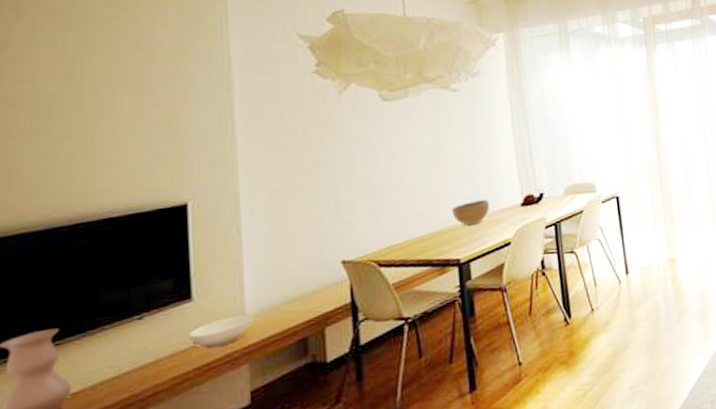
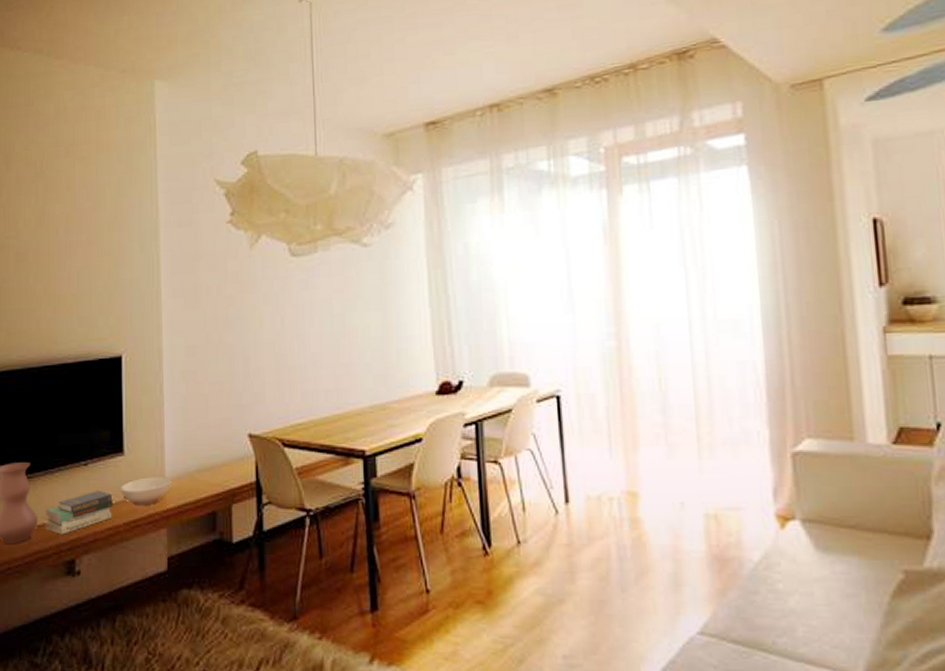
books: none [80,341,179,397] -> present [44,491,113,535]
bowl: present [452,199,489,226] -> none [359,382,399,411]

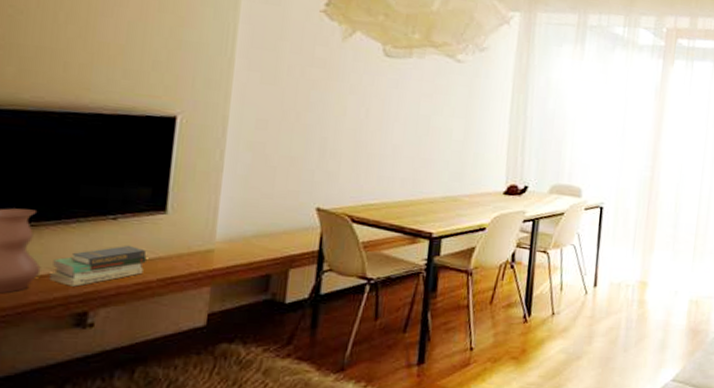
bowl: present [121,477,171,506] -> none [158,237,222,264]

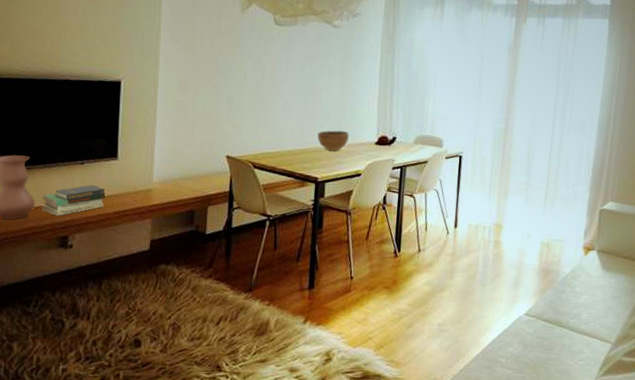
bowl: none [433,178,472,202] -> present [317,130,349,151]

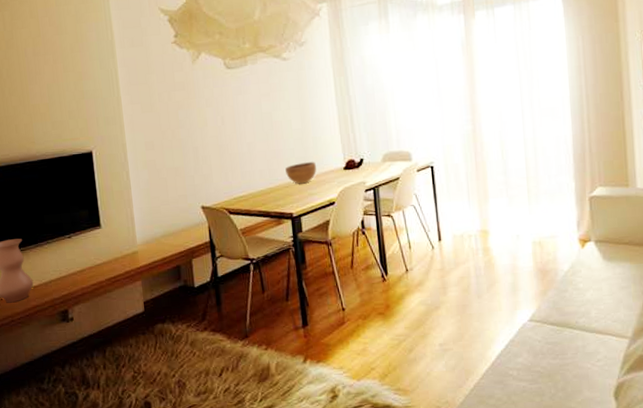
books: present [40,185,106,216] -> none [38,256,96,292]

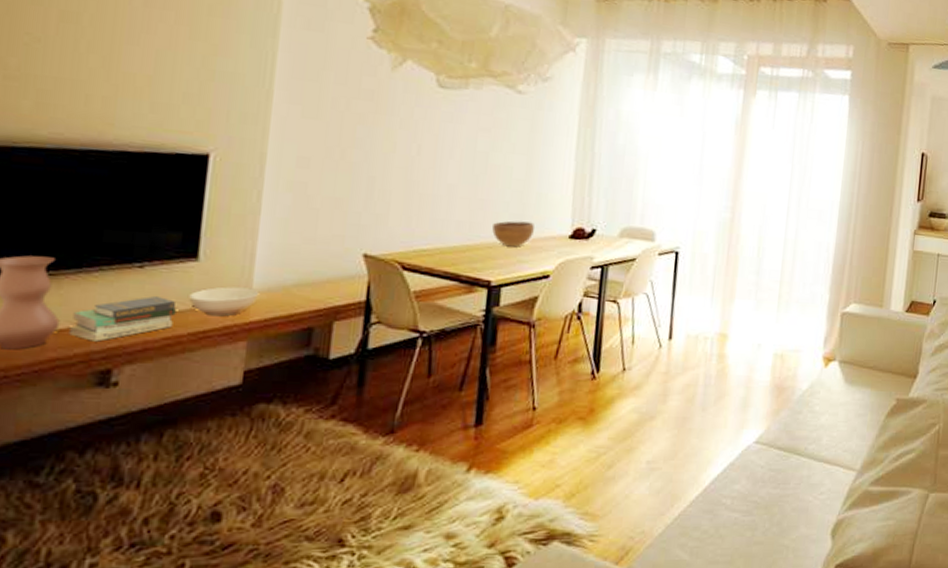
books: none [38,256,96,292] -> present [68,296,176,342]
bowl: none [101,242,142,266] -> present [189,286,260,317]

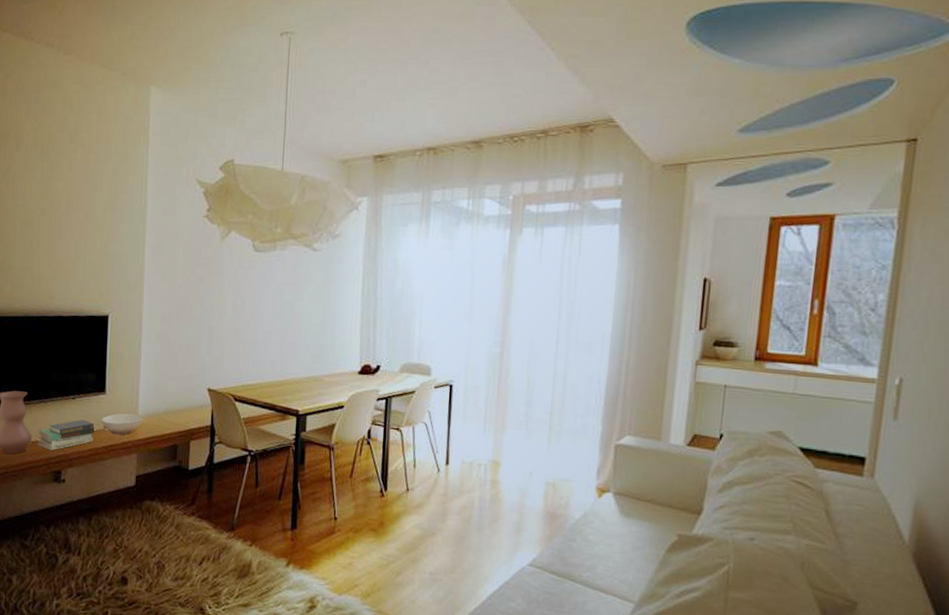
bowl: present [492,220,534,247] -> none [298,359,330,382]

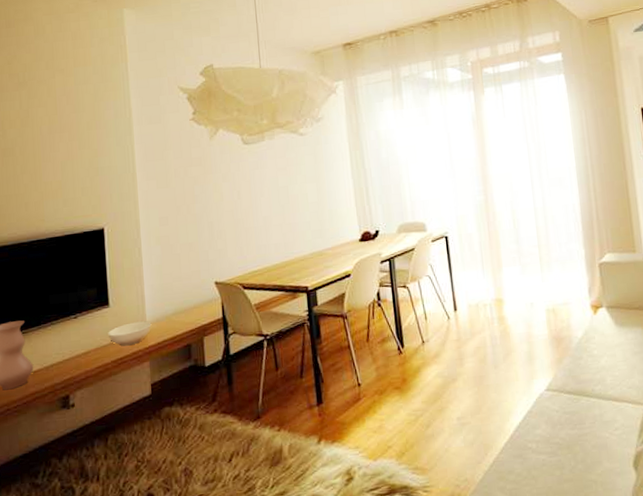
books: present [37,420,95,451] -> none [39,337,102,377]

